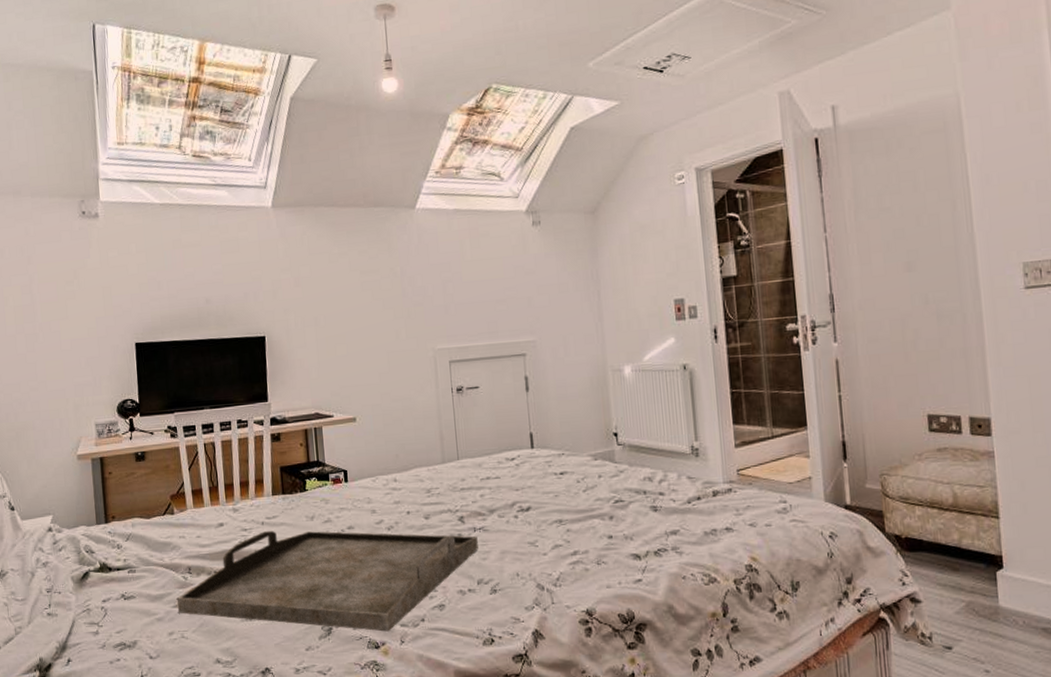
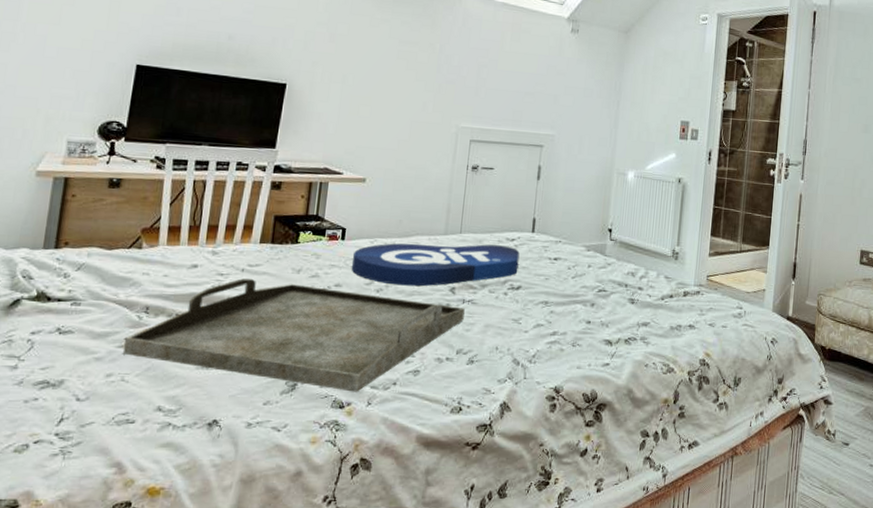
logo sign: none [358,466,524,521] -> present [351,243,520,286]

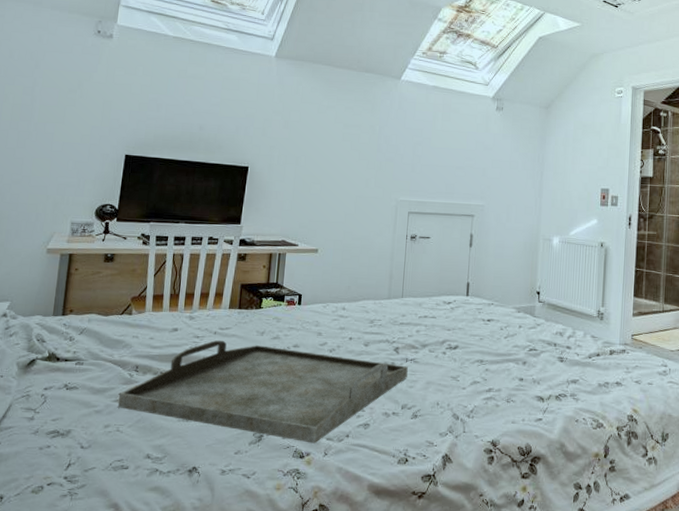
logo sign: present [351,243,520,286] -> none [307,307,456,347]

